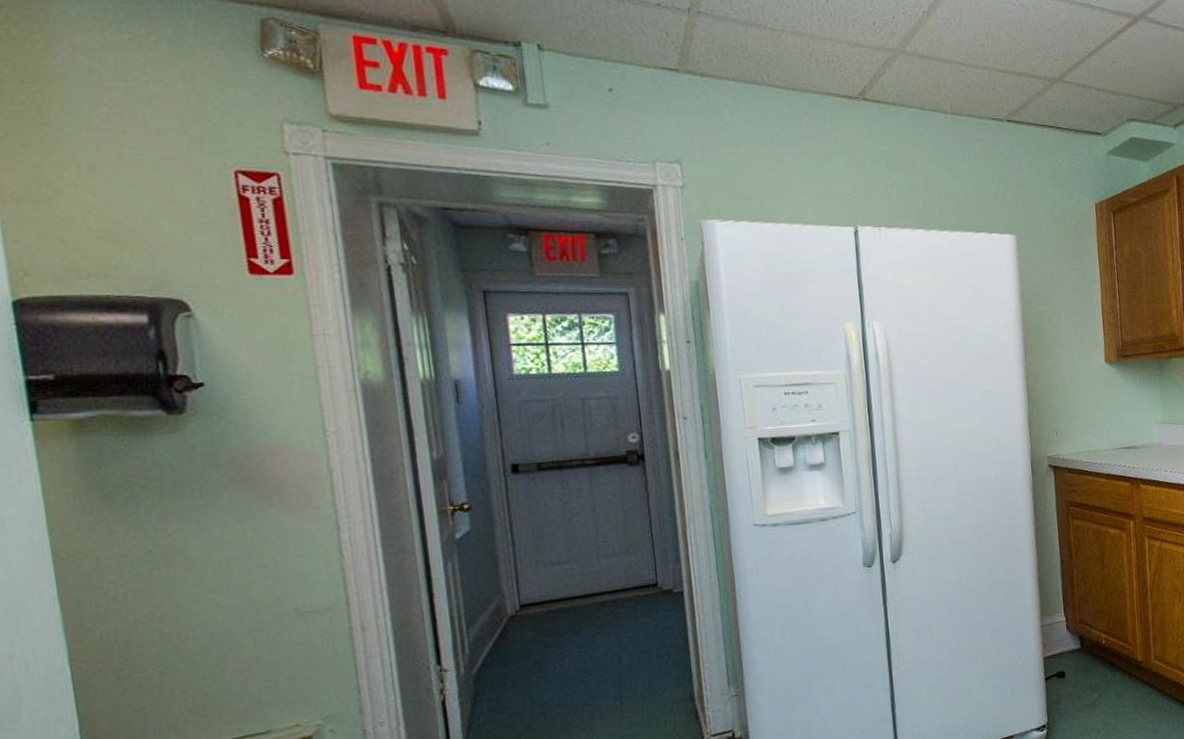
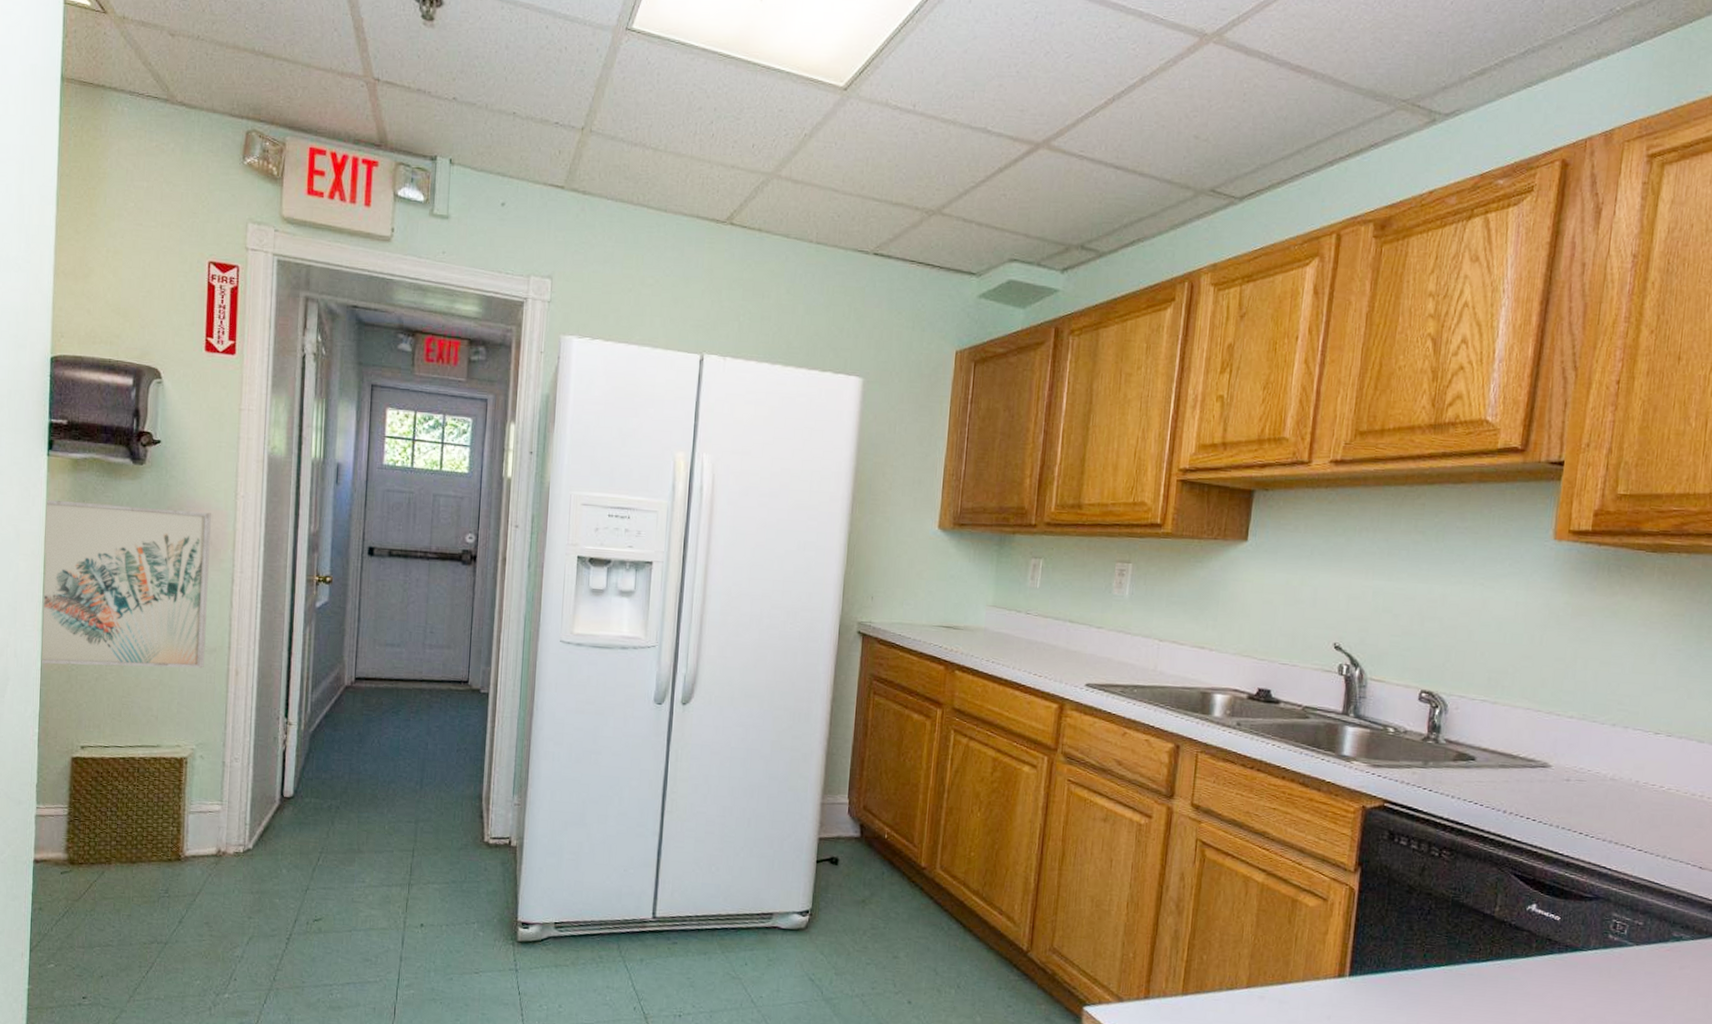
wall art: none [37,457,317,671] -> present [41,499,211,669]

